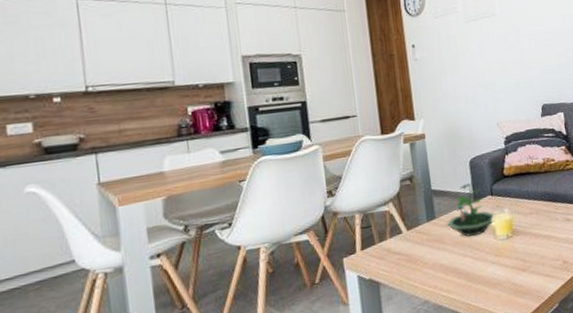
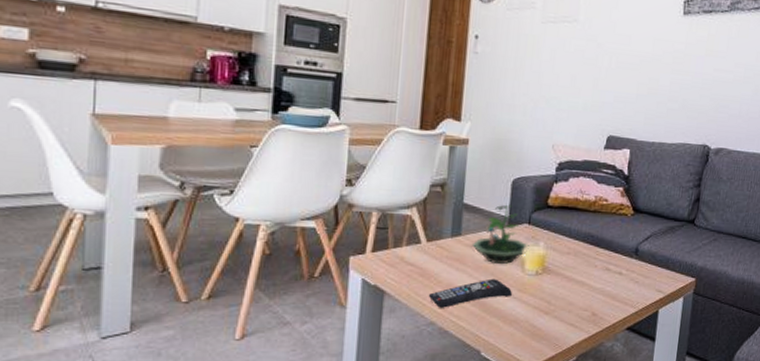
remote control: none [418,249,491,287] -> present [428,278,513,308]

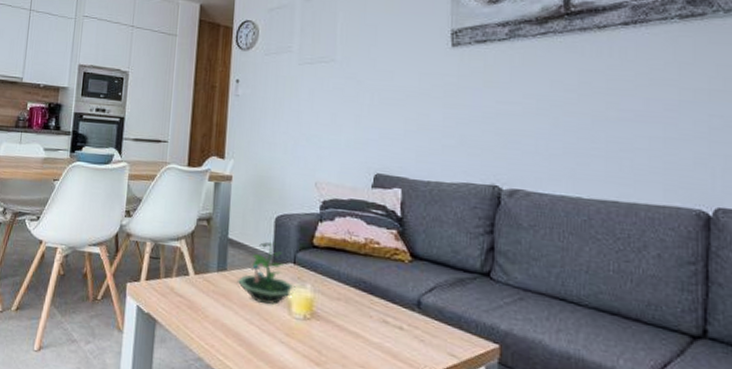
remote control: present [428,278,513,308] -> none [196,318,280,345]

